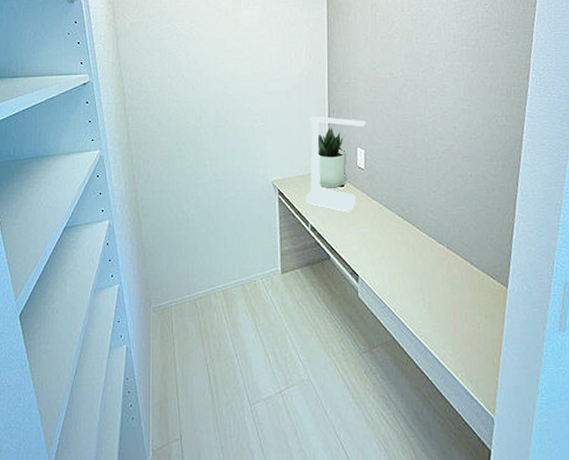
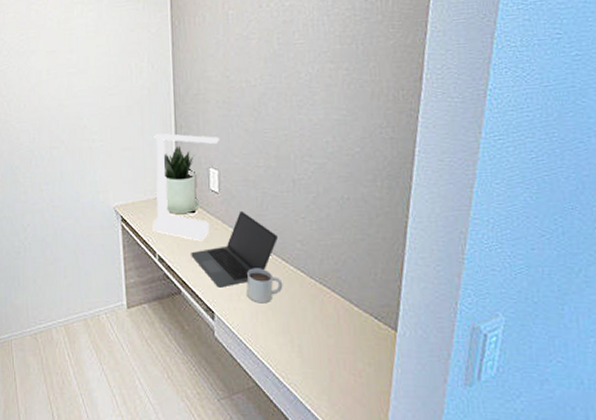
laptop: none [339,185,413,253] -> present [191,210,278,288]
mug: none [386,235,417,266] -> present [246,268,283,304]

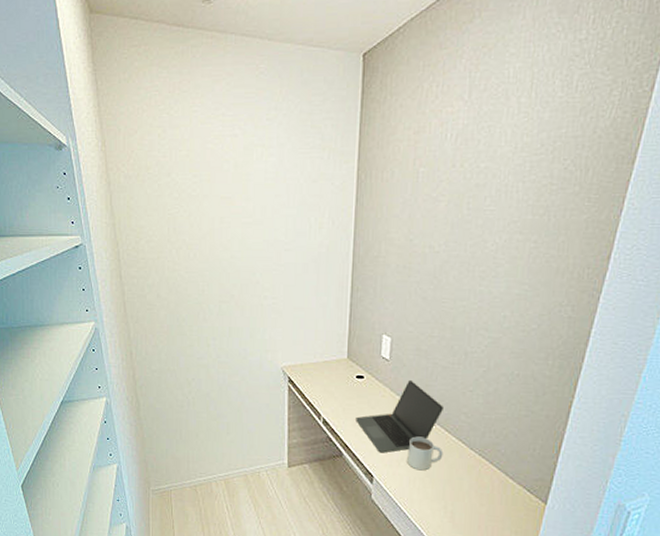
desk lamp: present [154,133,220,240] -> none [321,295,396,406]
planter: present [163,146,200,214] -> none [335,310,369,379]

